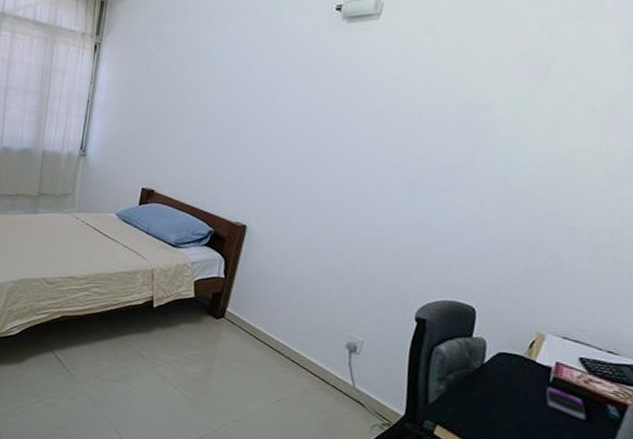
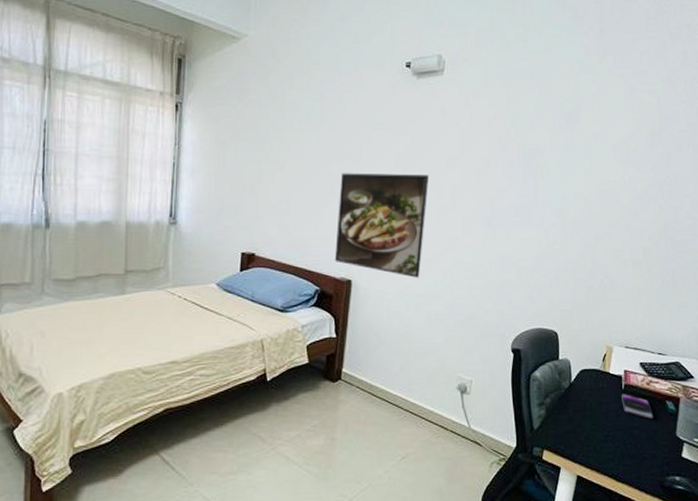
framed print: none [231,119,346,232] -> present [334,173,429,278]

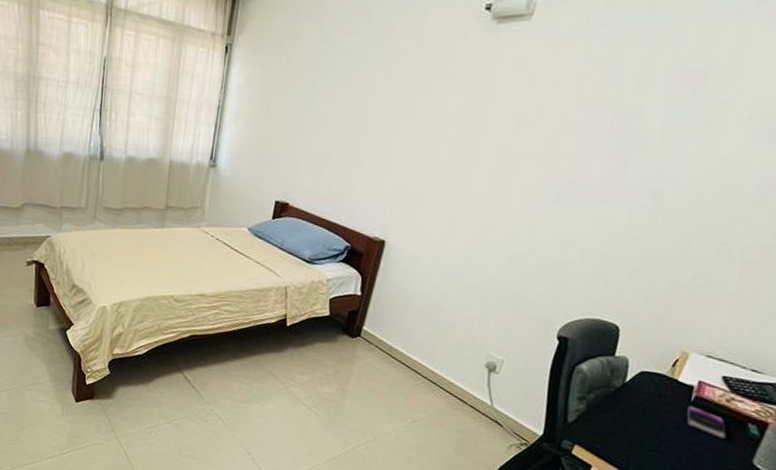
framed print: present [334,173,429,278] -> none [369,128,493,247]

